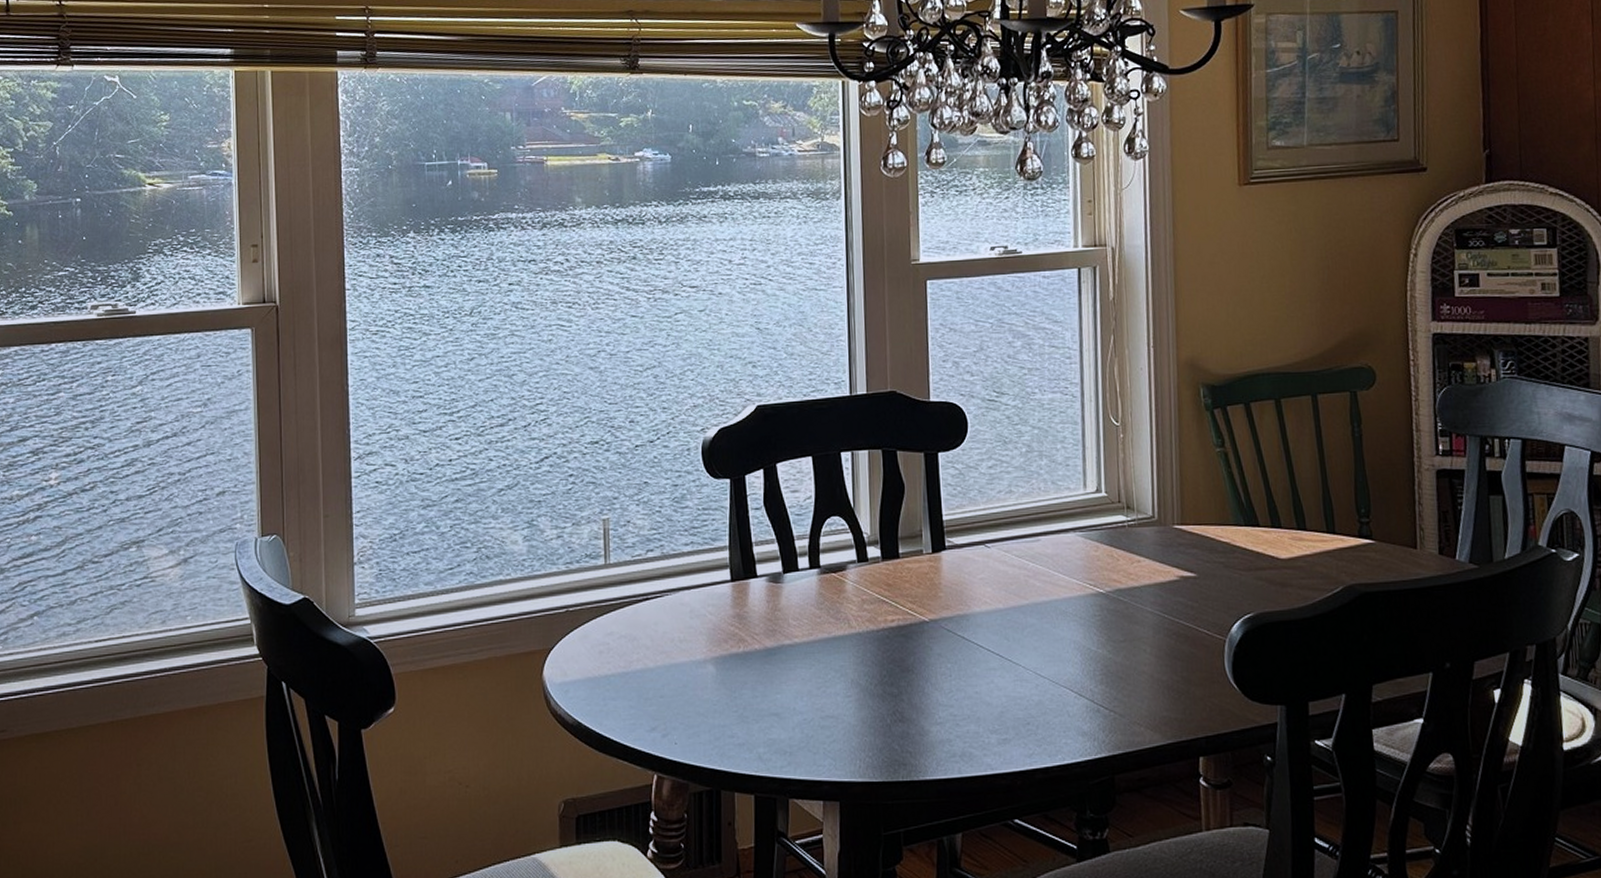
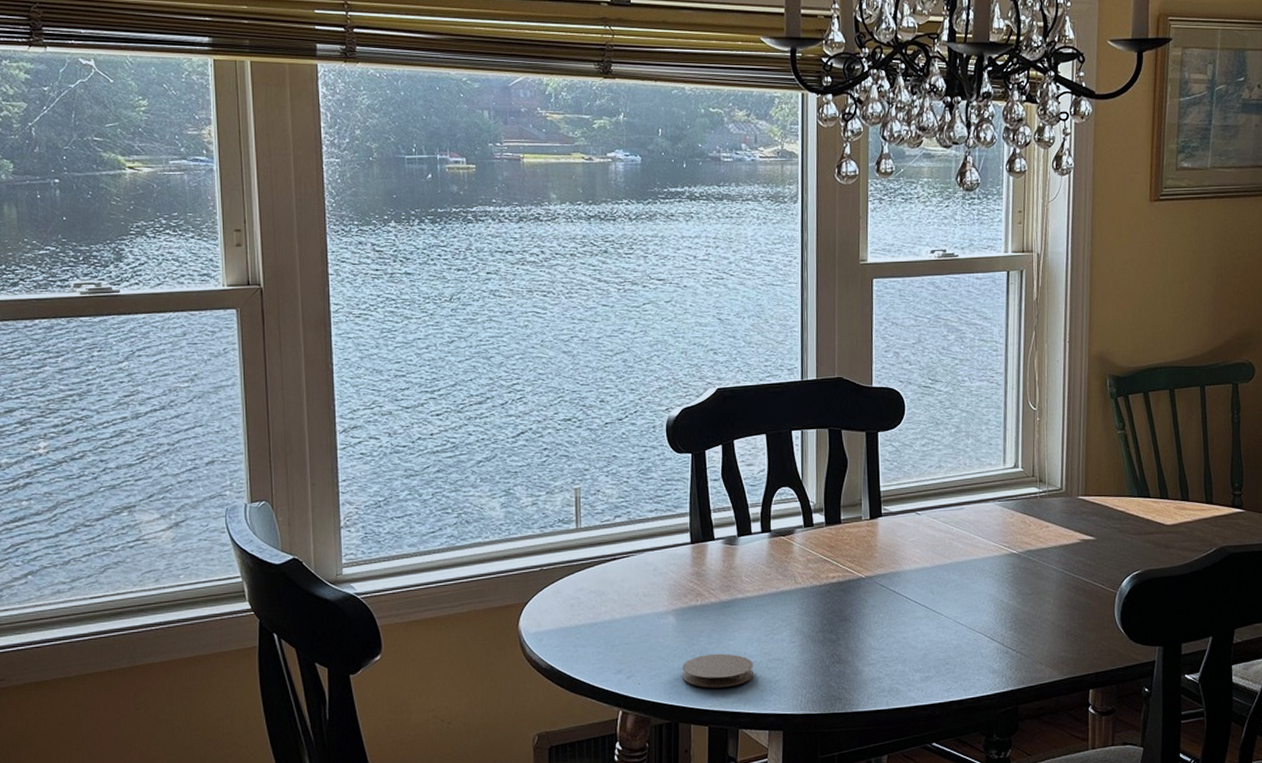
coaster: none [724,709,804,750] -> present [682,653,753,688]

